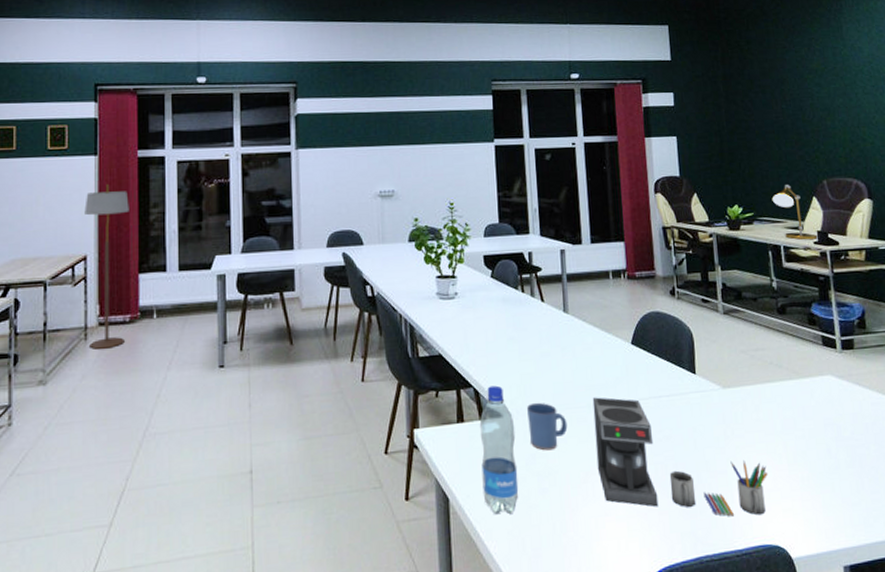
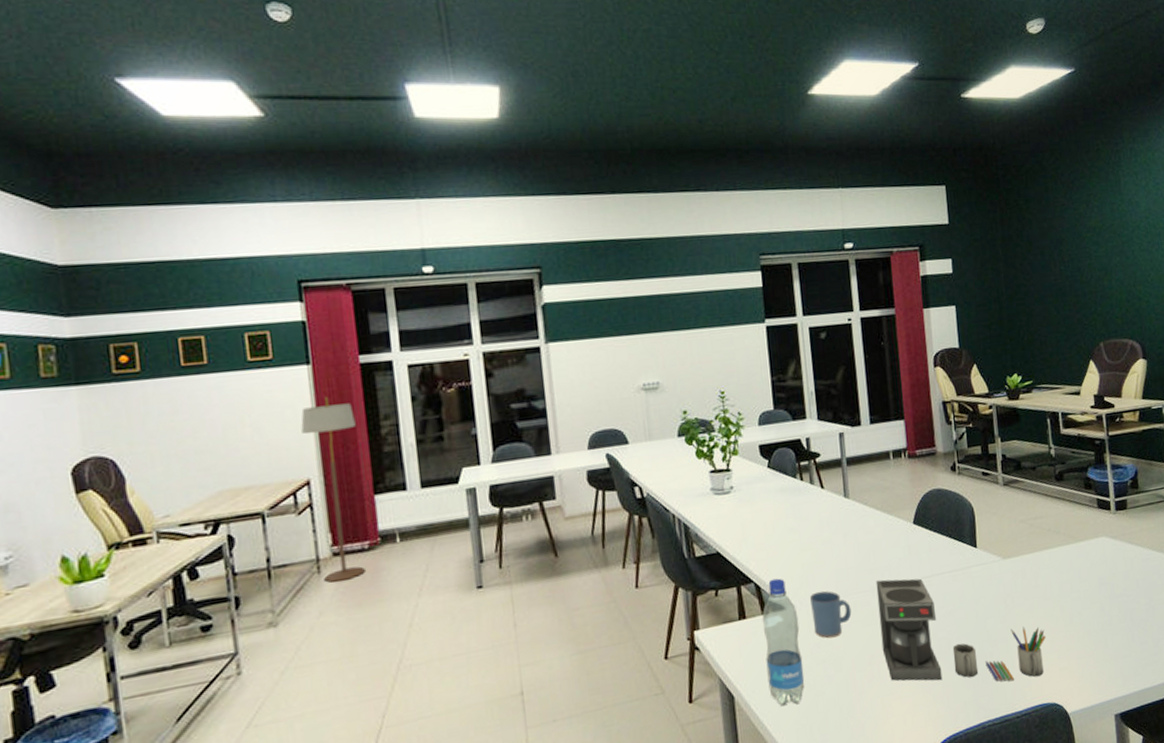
desk lamp: present [772,185,818,241] -> none [1050,349,1094,406]

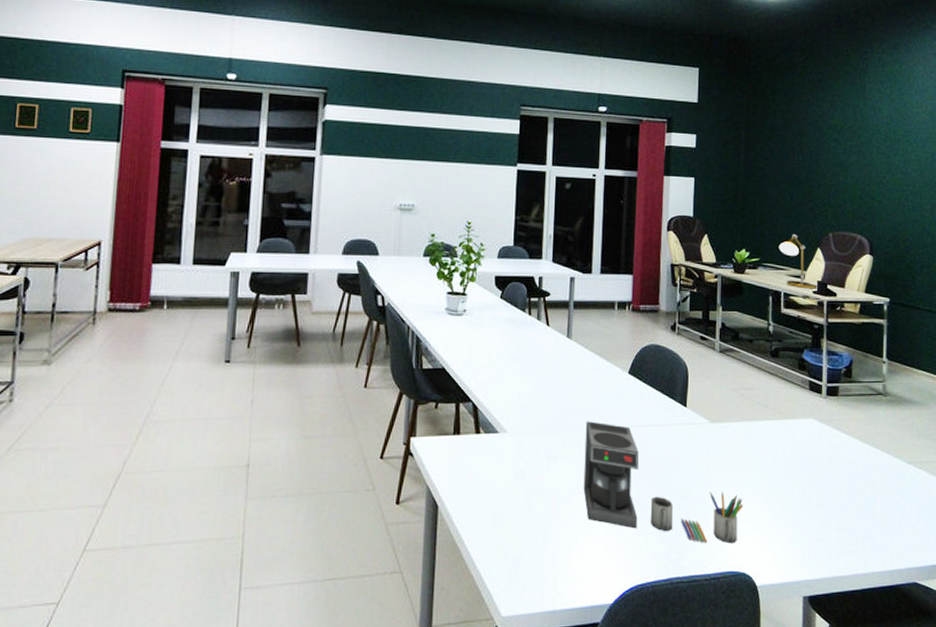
floor lamp: present [301,397,365,583] -> none [97,172,148,334]
bottle: present [762,578,805,707] -> none [471,402,509,525]
mug: present [810,591,852,638] -> none [521,421,559,468]
desk lamp: none [1050,349,1094,406] -> present [778,234,817,289]

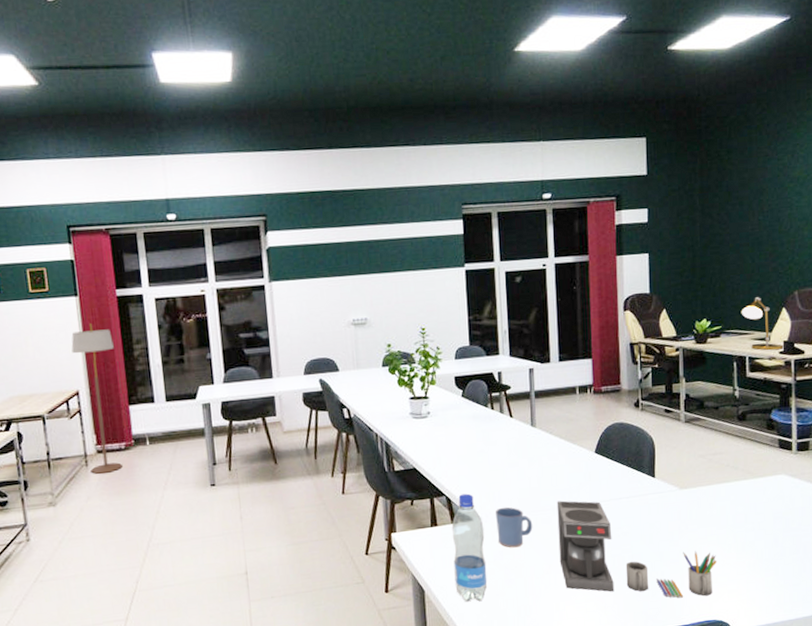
floor lamp: none [97,172,148,334] -> present [71,324,122,474]
bottle: none [471,402,509,525] -> present [451,493,488,602]
mug: none [521,421,559,468] -> present [496,507,533,548]

